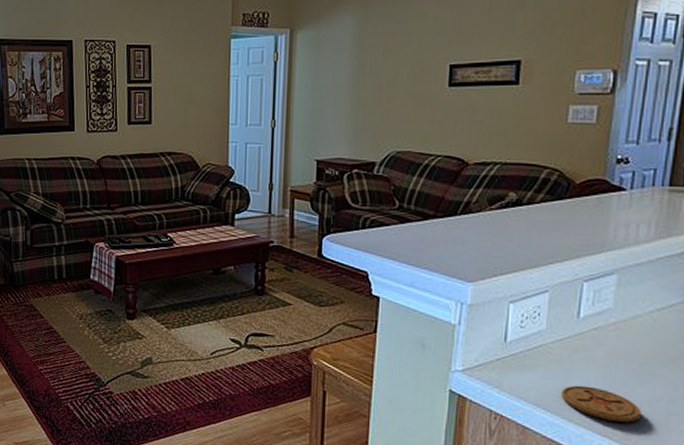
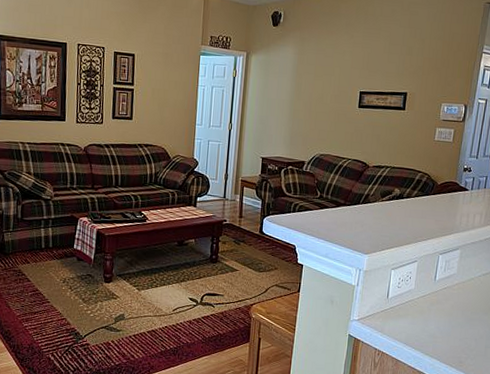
coaster: present [562,385,642,423] -> none [422,328,471,354]

